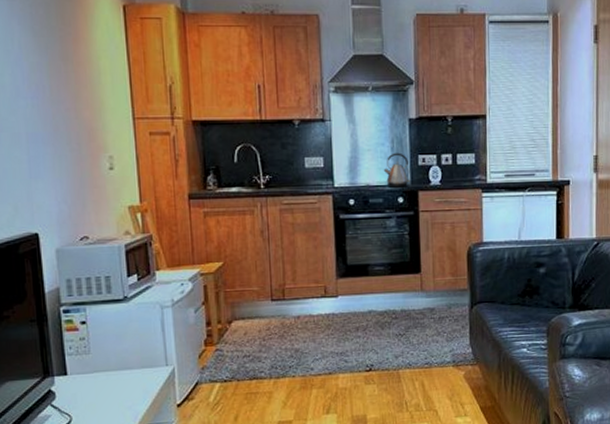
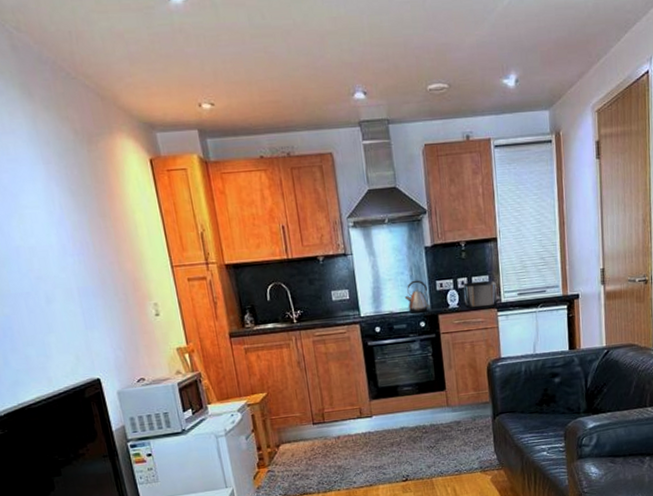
toaster: none [447,159,484,187] -> present [463,280,499,309]

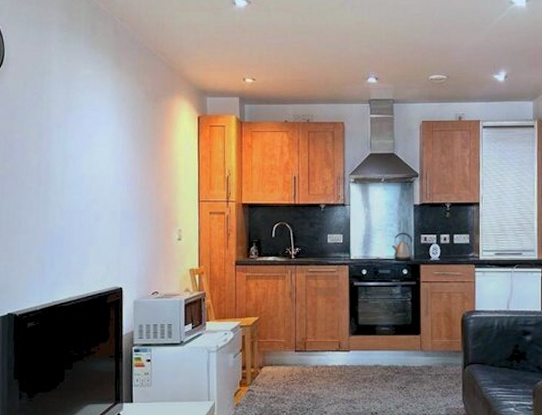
toaster: present [463,280,499,309] -> none [445,239,477,262]

